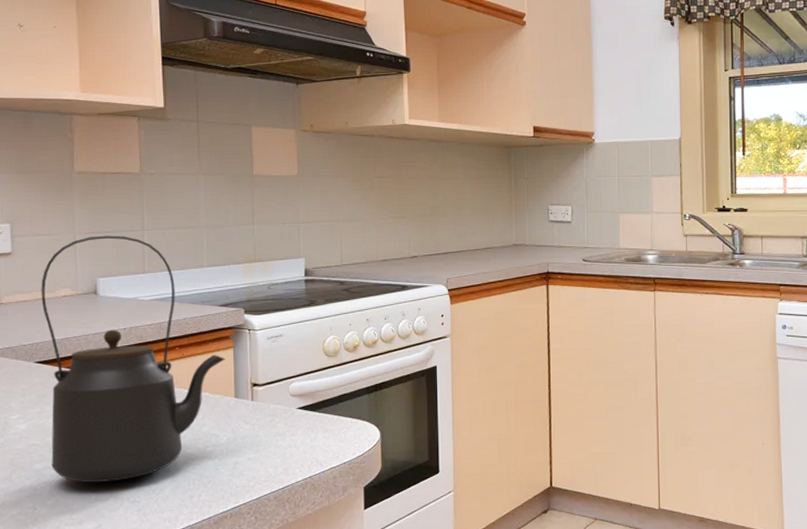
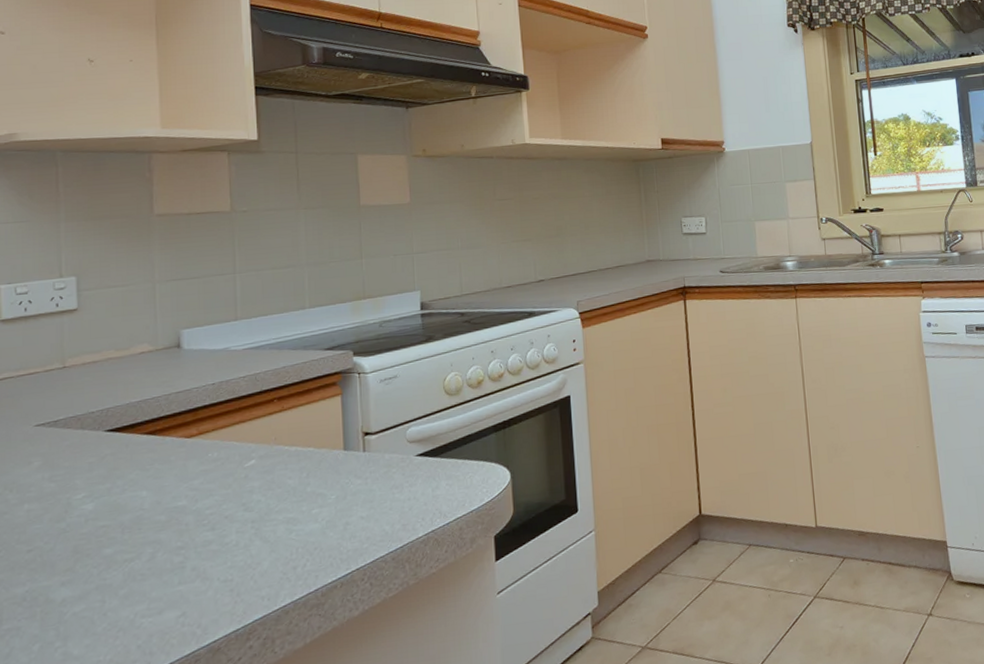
kettle: present [41,235,225,483] -> none [113,281,332,565]

